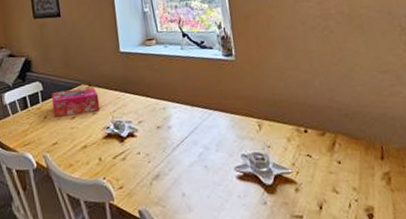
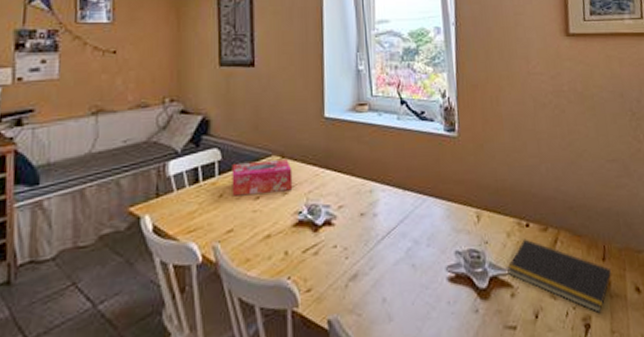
notepad: none [290,142,391,205] -> present [507,239,611,314]

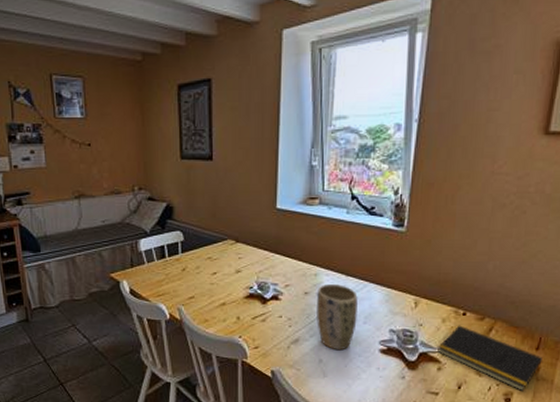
tissue box: present [232,160,293,196] -> none [192,244,245,271]
plant pot: none [374,200,420,284] -> present [317,283,358,351]

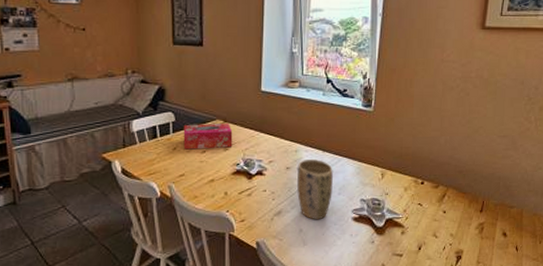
tissue box: none [192,244,245,271] -> present [183,123,233,150]
notepad: present [437,325,542,392] -> none [401,193,485,250]

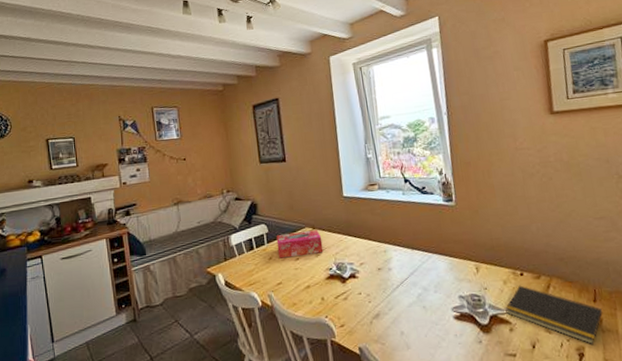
plant pot: present [297,158,333,220] -> none [389,257,429,321]
notepad: none [401,193,485,250] -> present [505,285,603,345]

